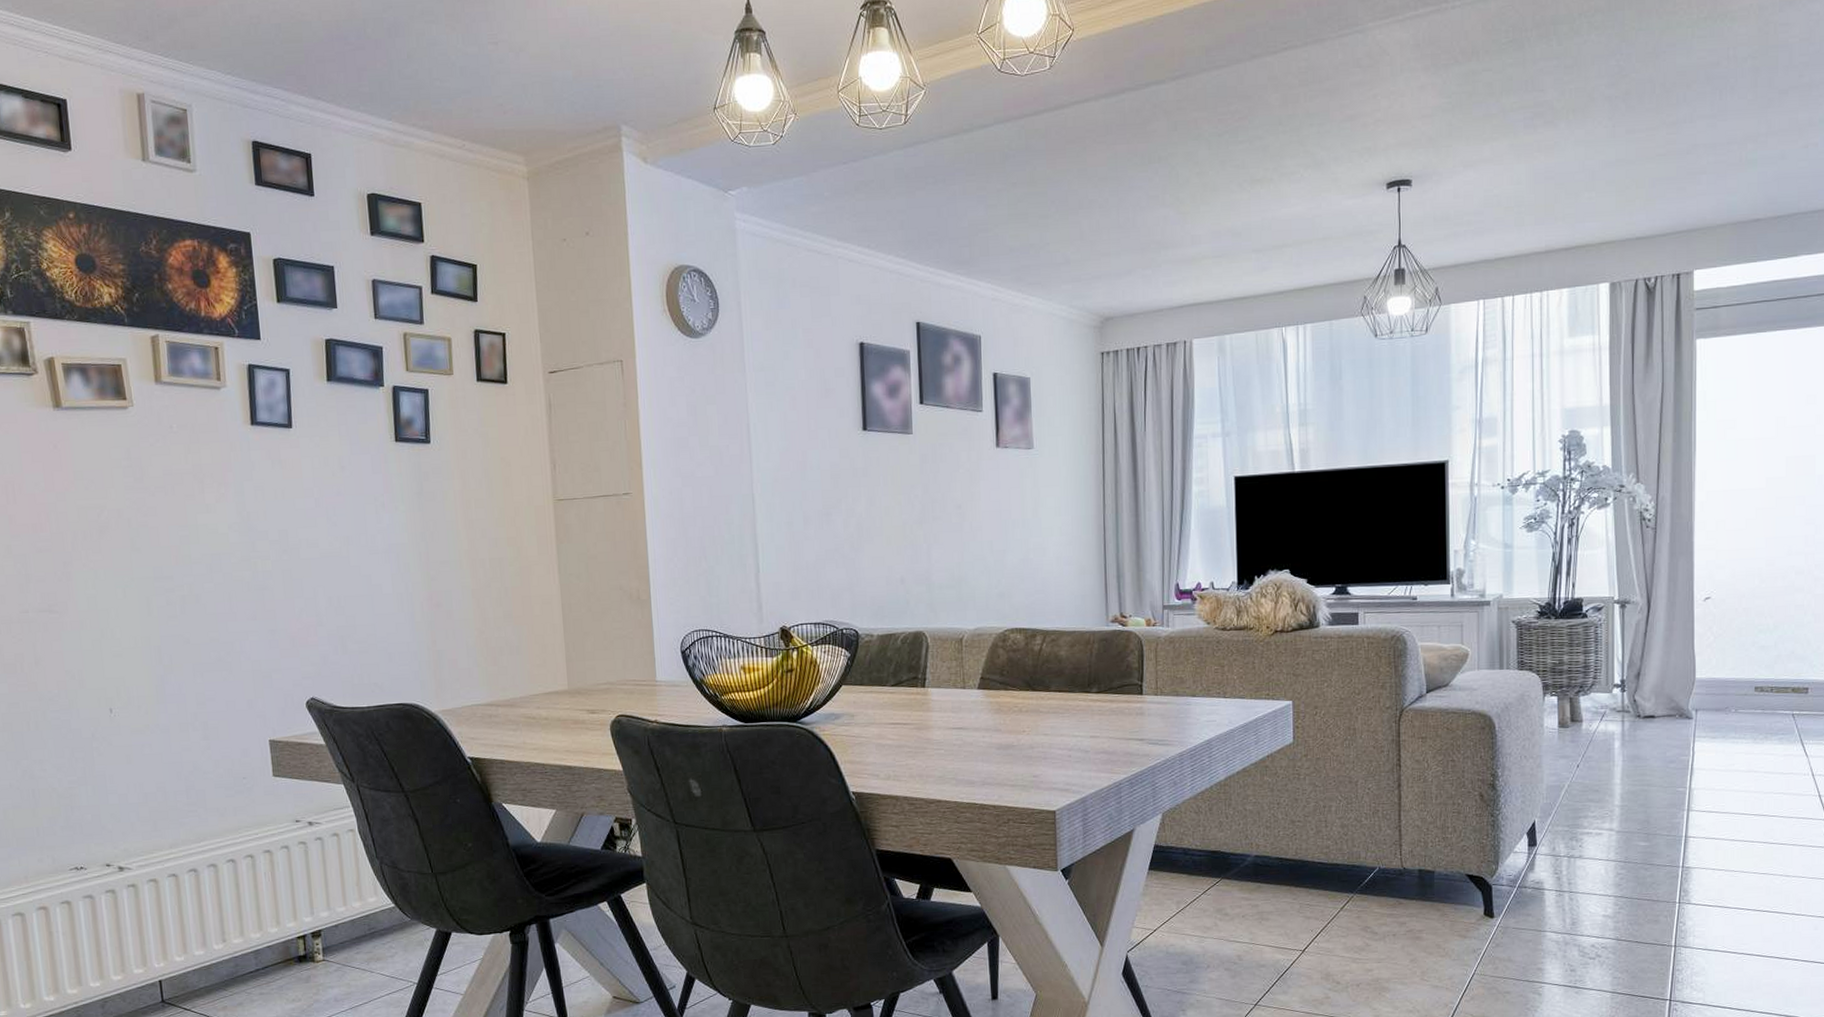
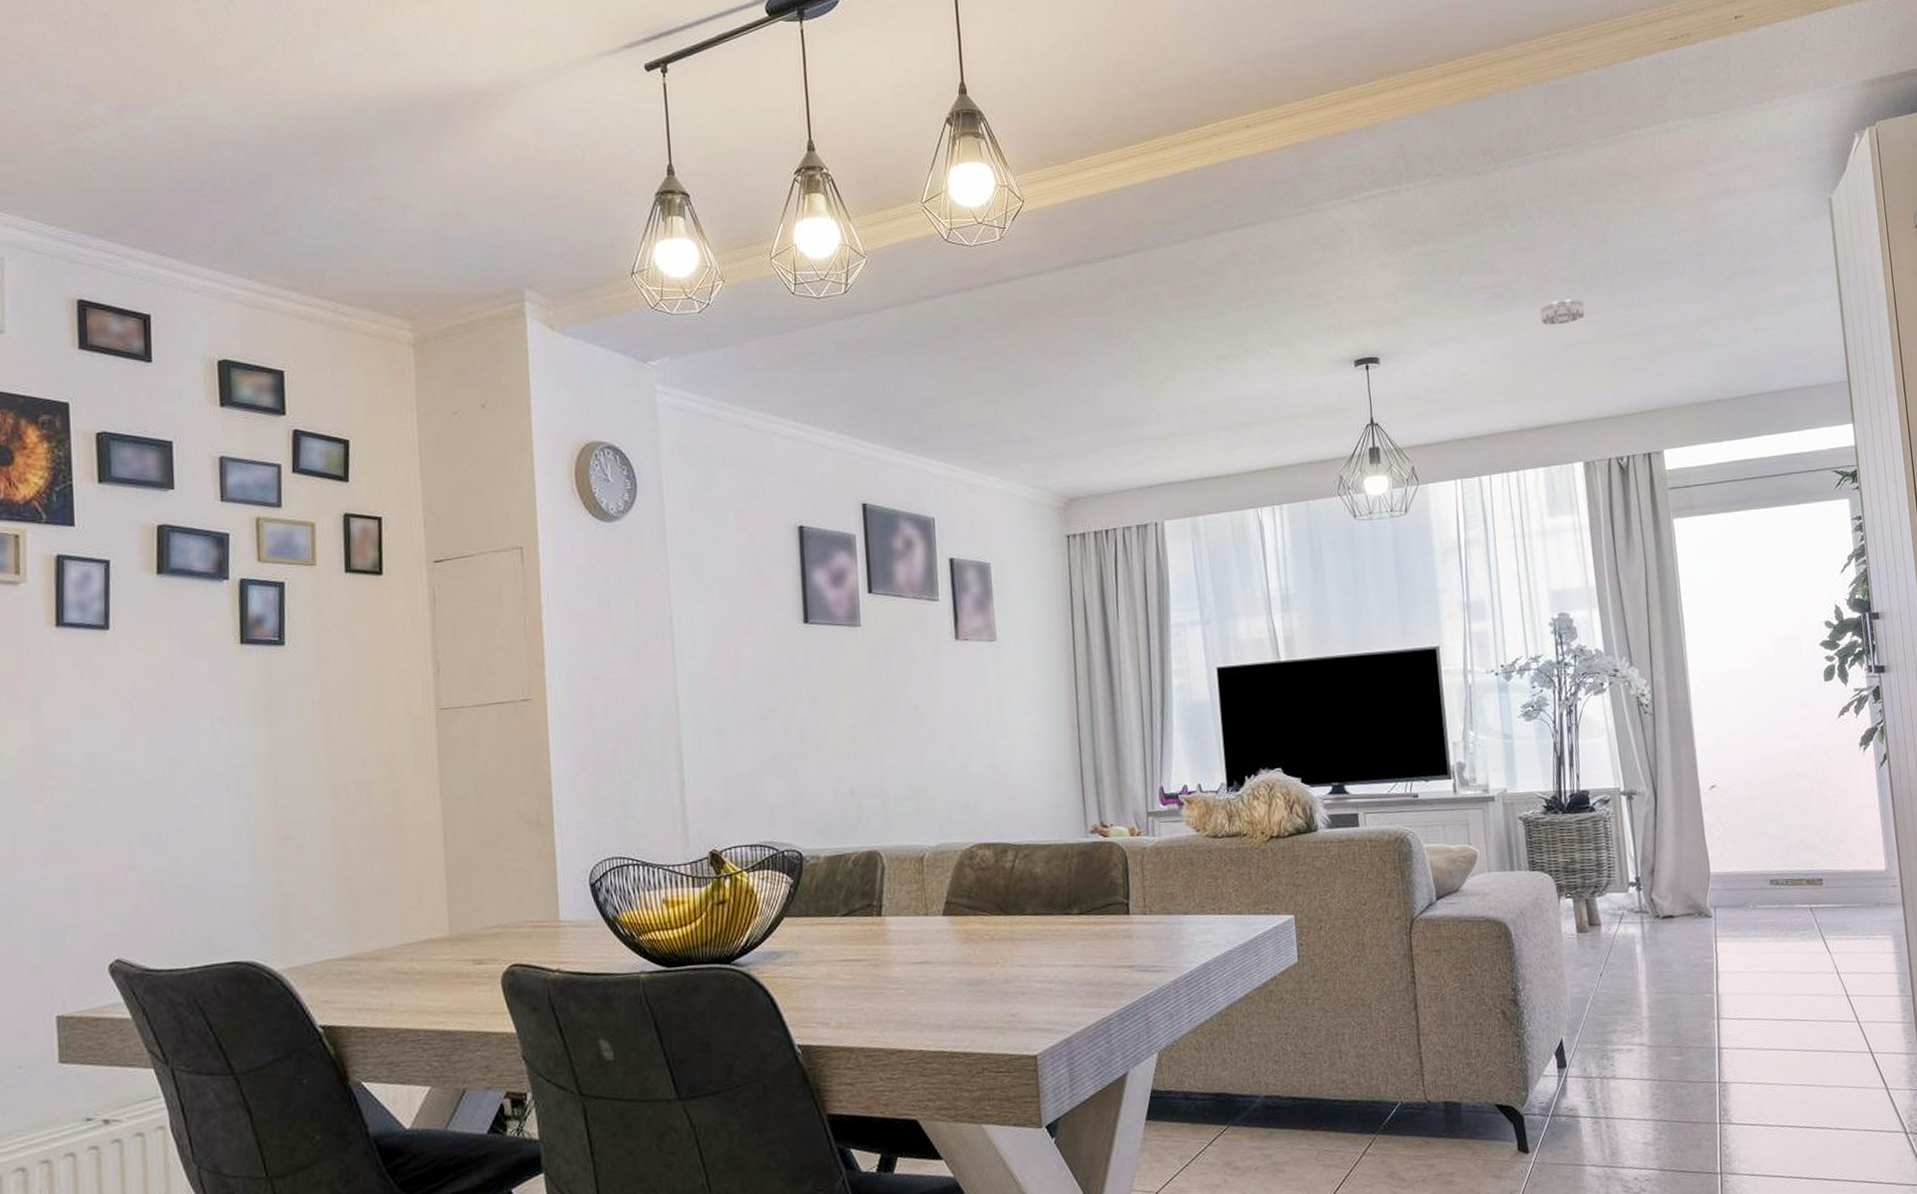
smoke detector: none [1579,117,1627,145] -> present [1540,298,1586,325]

